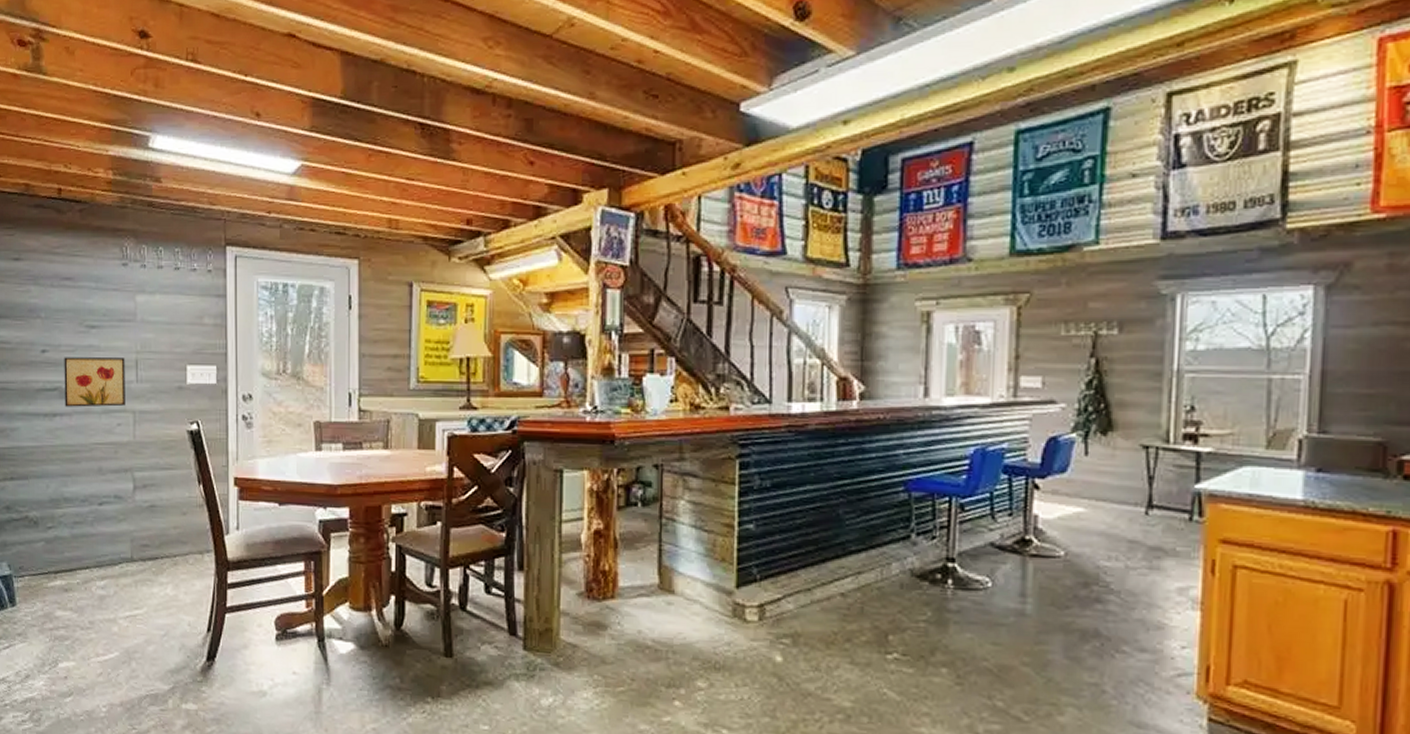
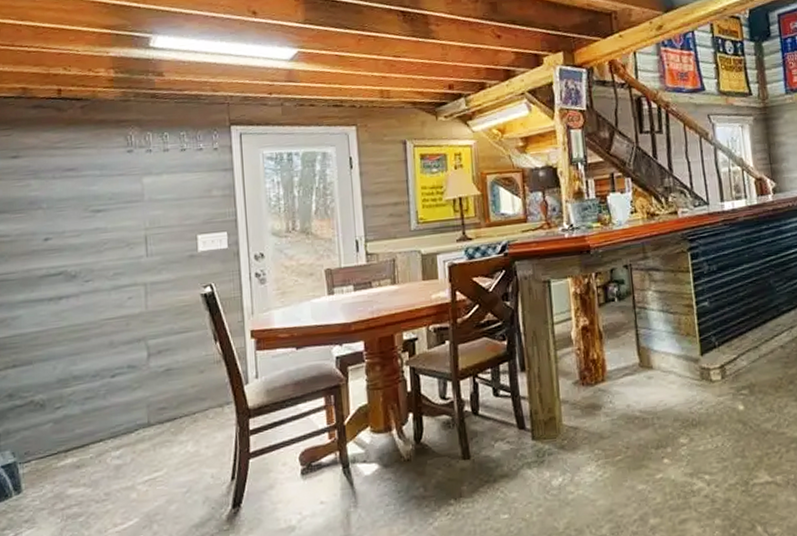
wall art: present [64,357,125,407] -> none [69,236,136,289]

